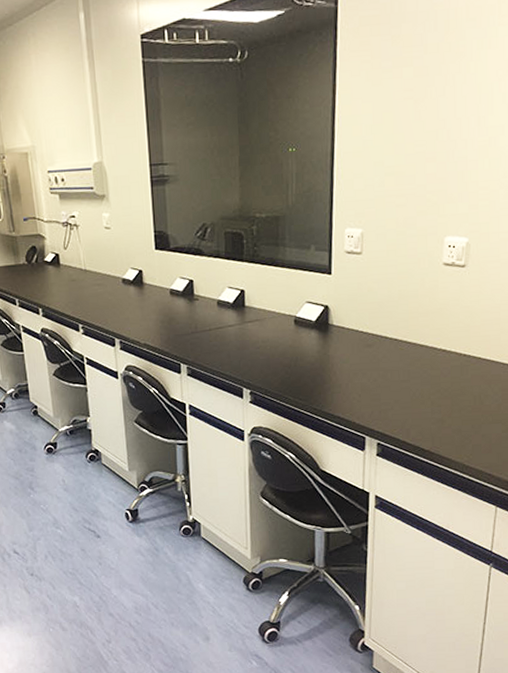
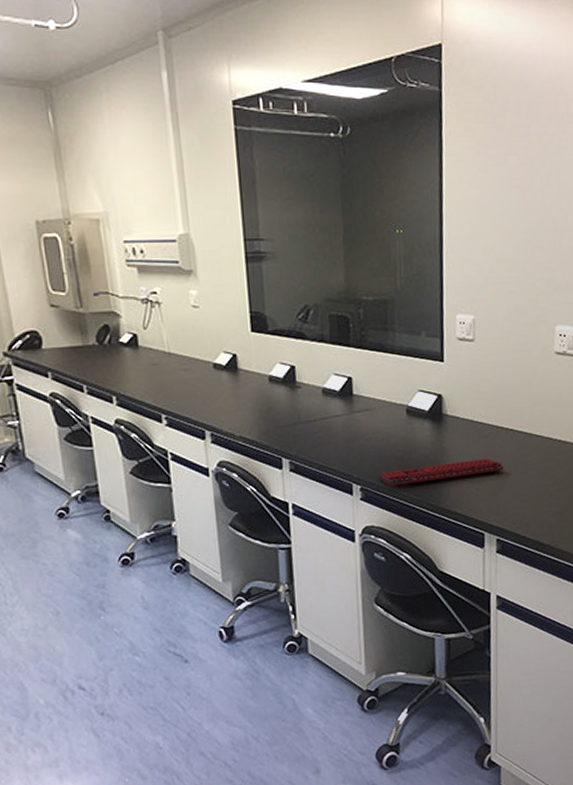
keyboard: none [266,366,386,393] -> present [378,457,504,488]

